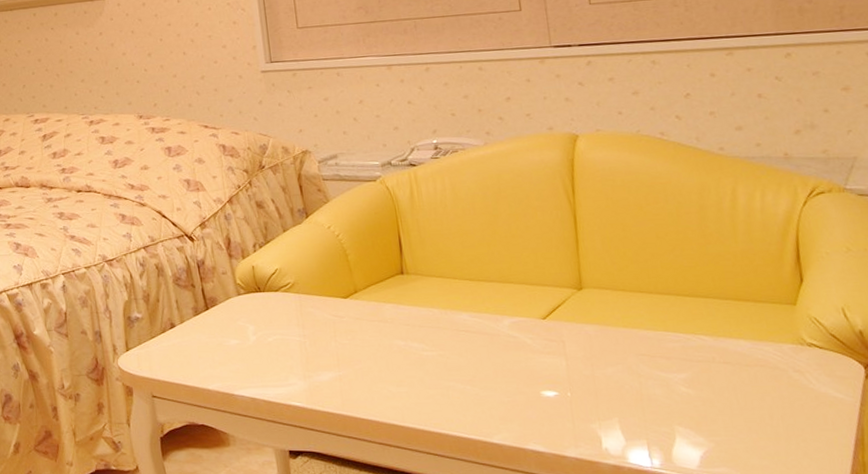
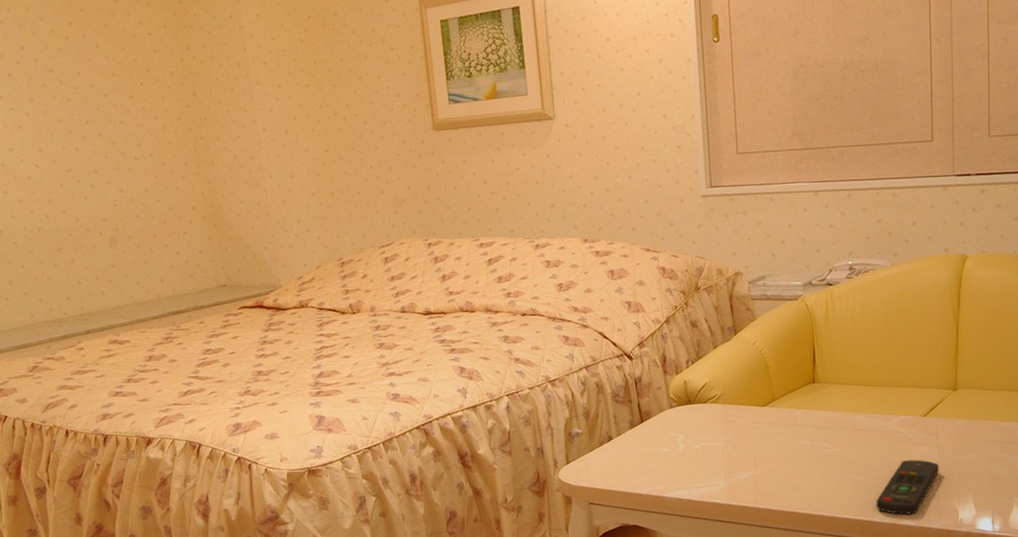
remote control: none [491,370,570,437] -> present [876,459,939,515]

